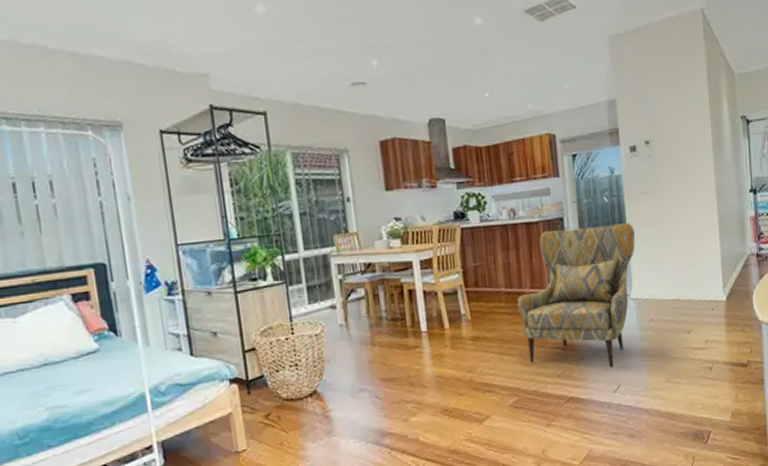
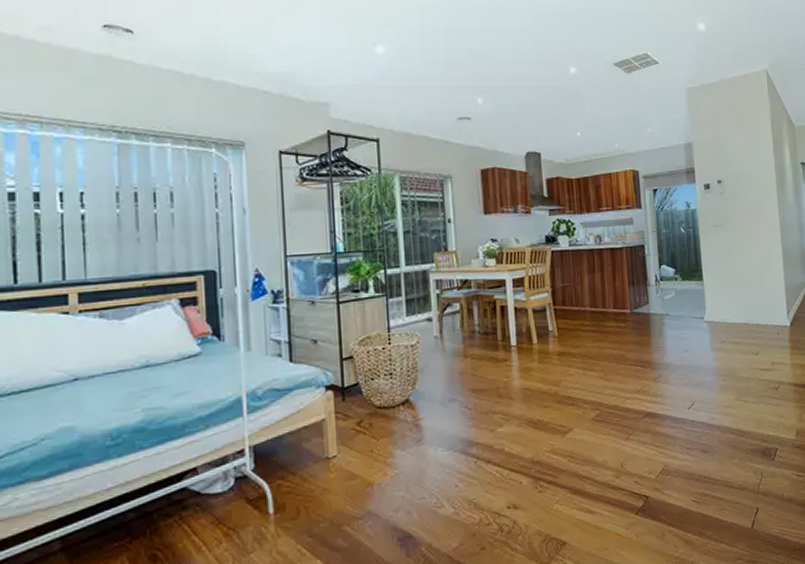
armchair: present [518,223,635,368] -> none [601,252,709,385]

